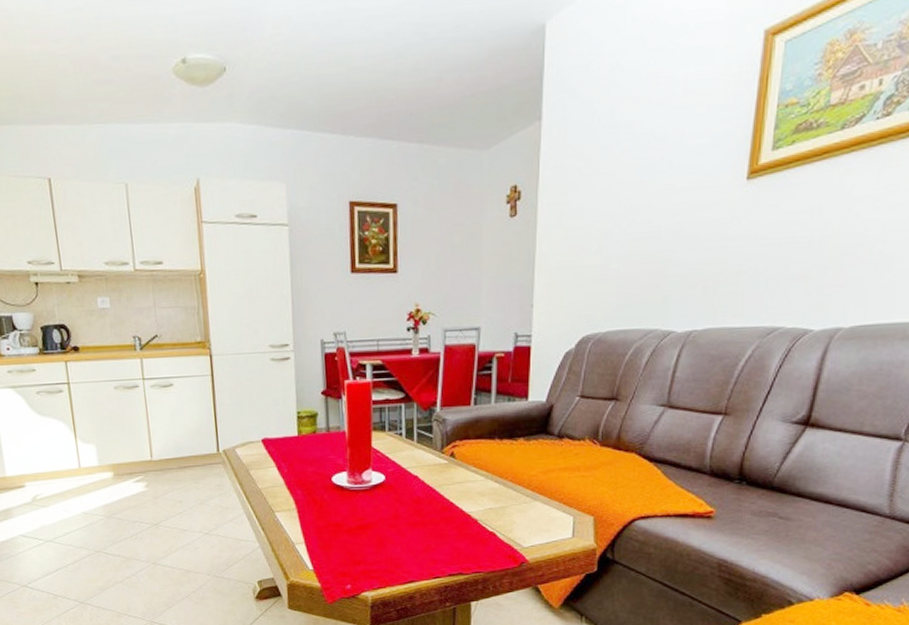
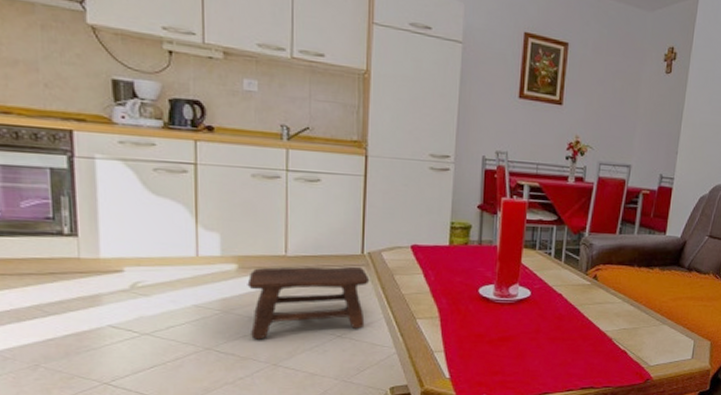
stool: none [122,464,228,541] -> present [247,266,370,340]

